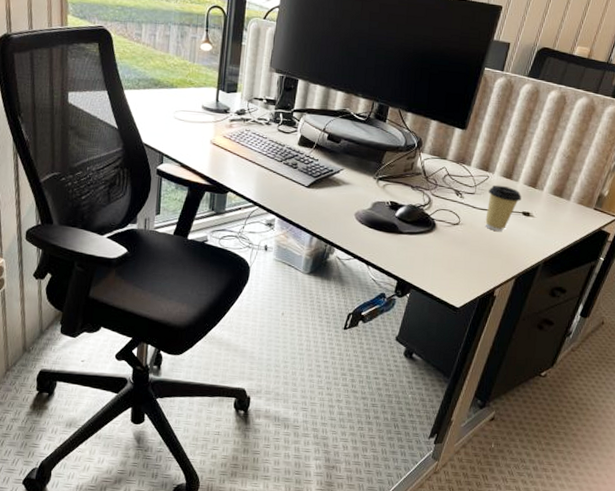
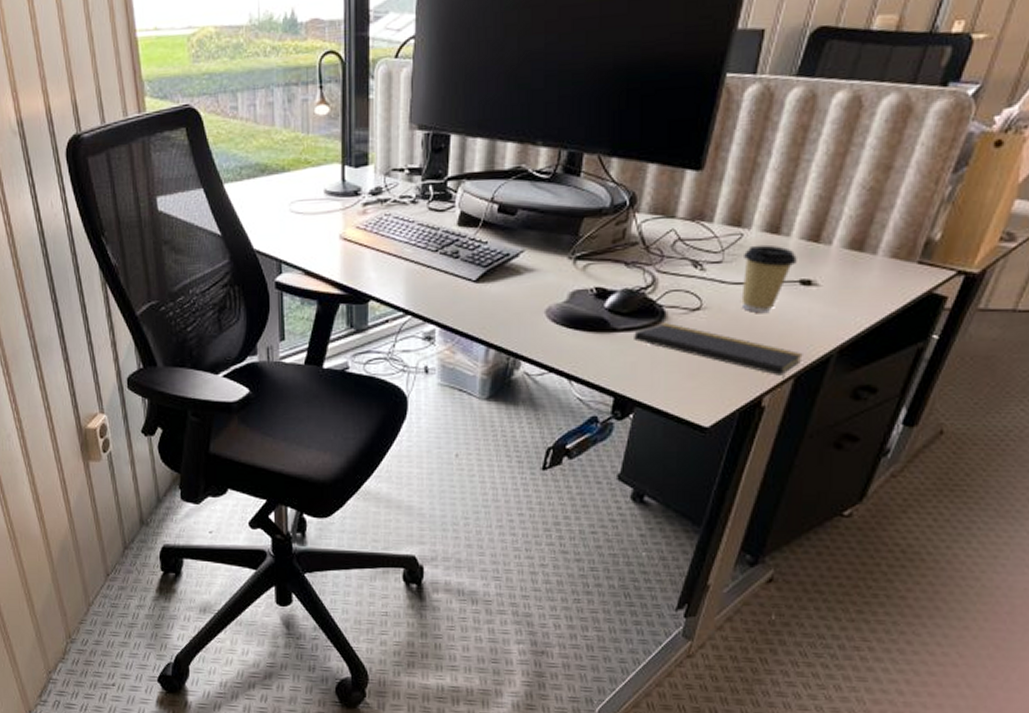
notepad: none [414,231,522,287] -> present [634,323,803,392]

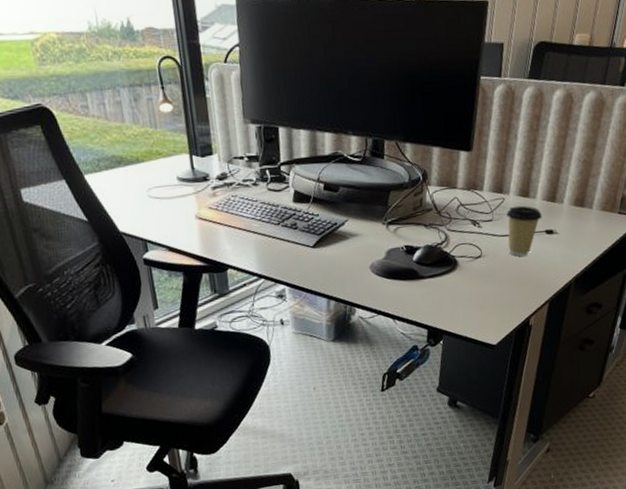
notepad: present [634,323,803,392] -> none [437,269,553,314]

